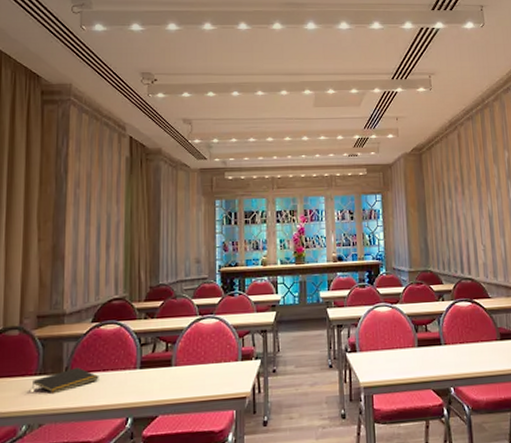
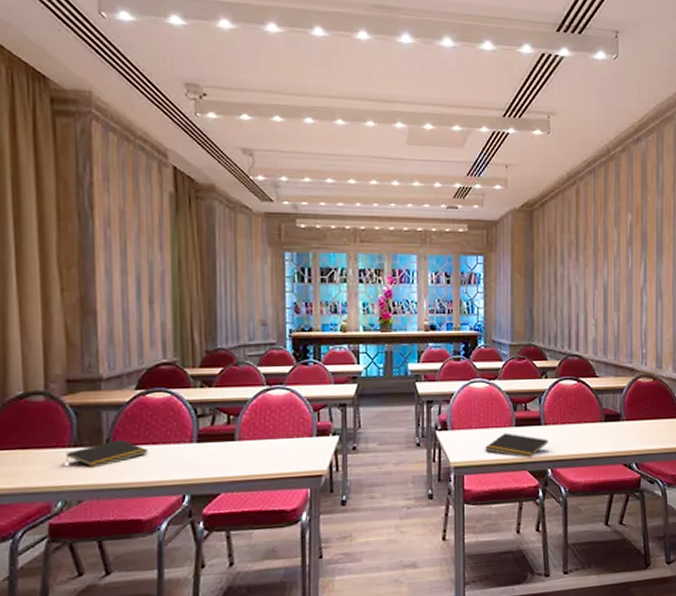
notepad: none [391,353,449,377] -> present [485,432,548,458]

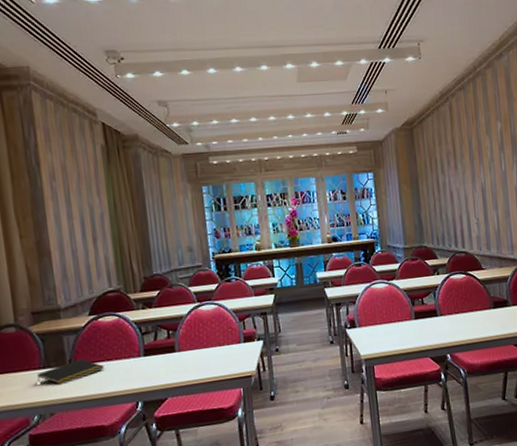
notepad: present [485,432,548,458] -> none [390,325,445,346]

